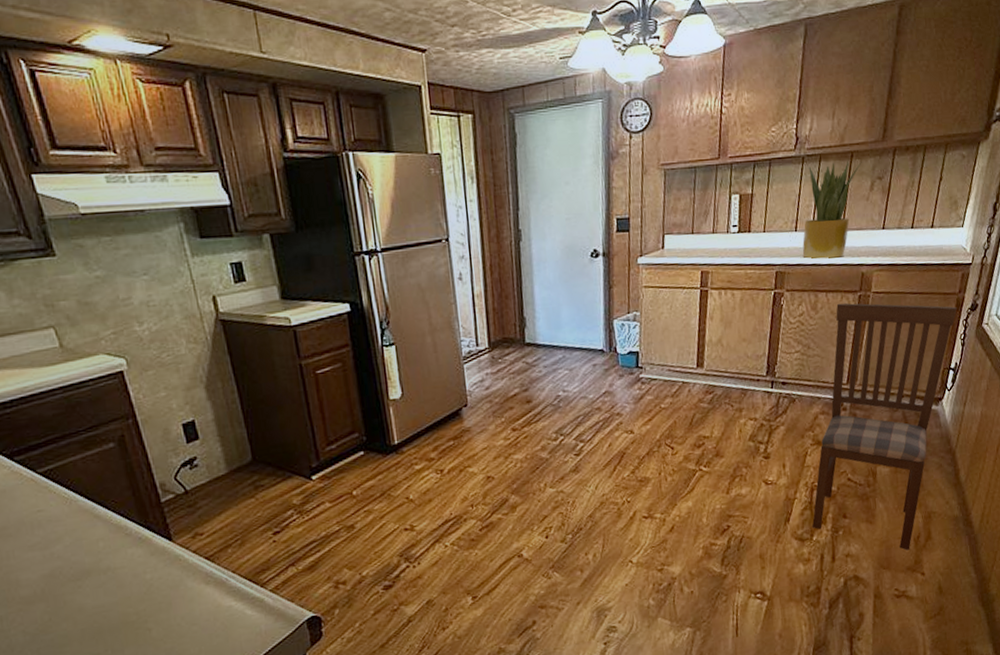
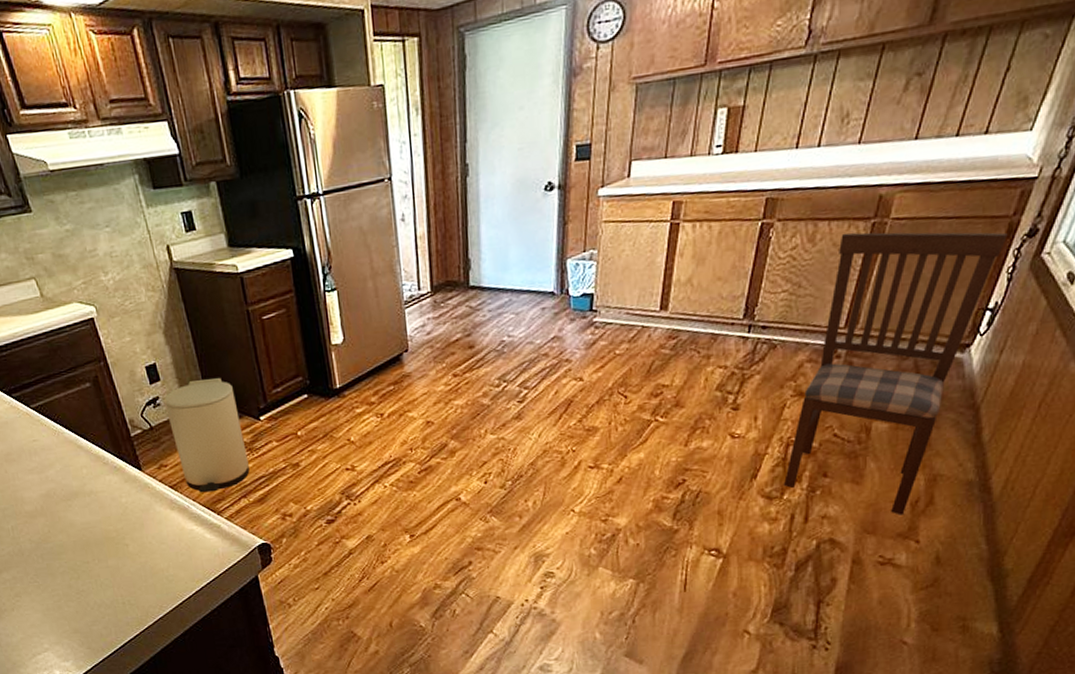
pedal bin: none [202,435,299,564] -> present [163,378,250,493]
planter: present [802,159,862,260] -> none [803,52,896,182]

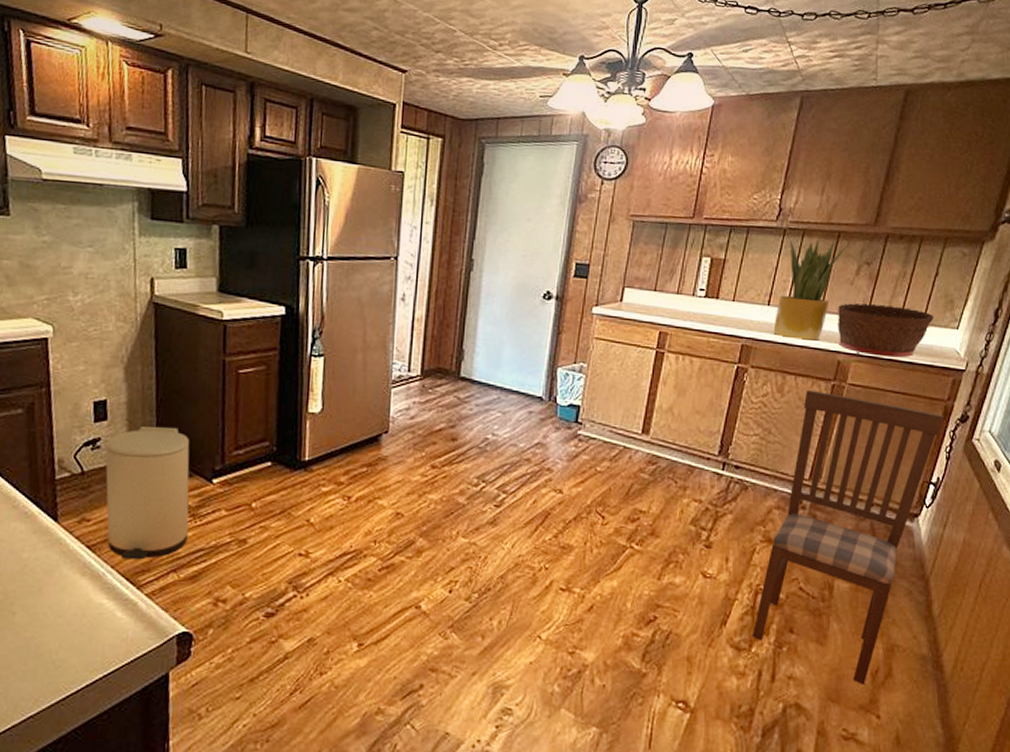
planter: none [803,52,896,182] -> present [773,238,849,341]
basket: none [880,117,1002,182] -> present [838,303,934,358]

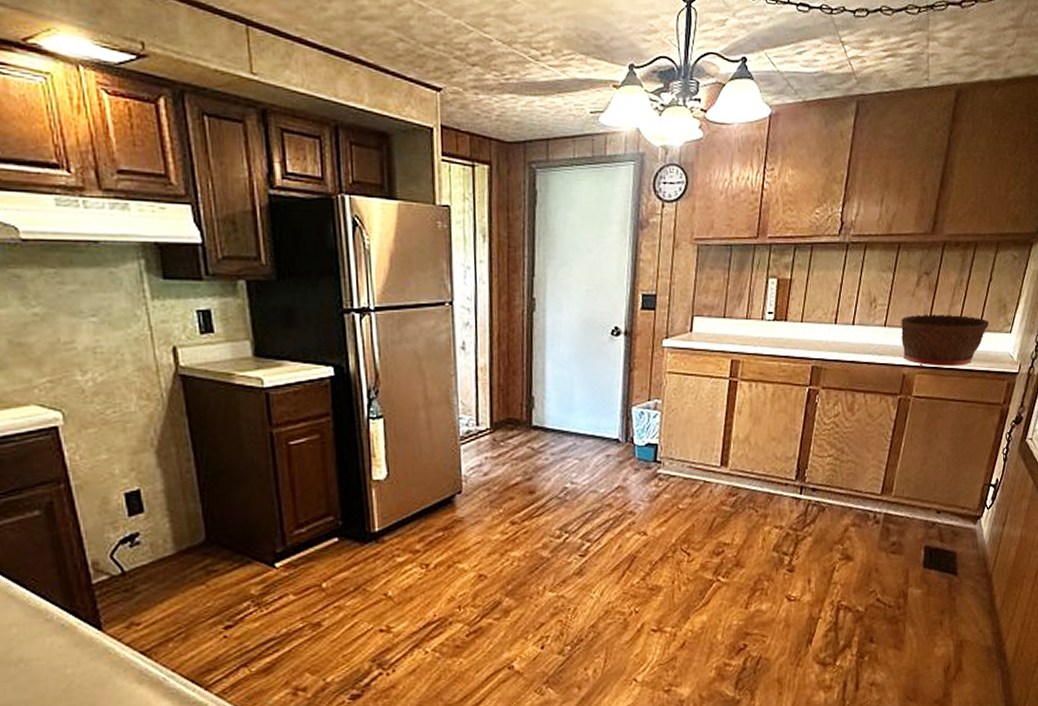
pedal bin: present [105,426,190,560] -> none [145,513,255,661]
dining chair: present [753,389,944,685] -> none [836,405,1001,682]
planter: present [773,238,849,341] -> none [841,250,909,356]

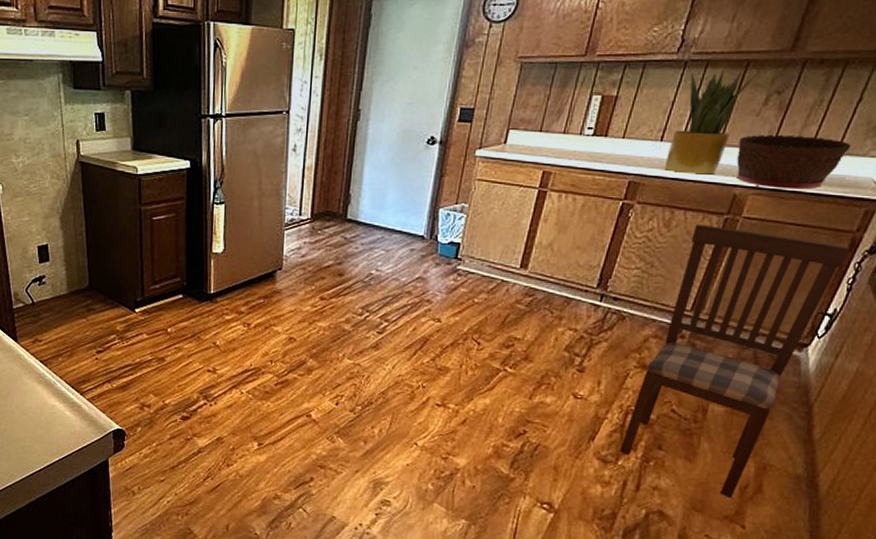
dining chair: none [836,405,1001,682] -> present [620,224,850,498]
planter: none [841,250,909,356] -> present [664,67,759,175]

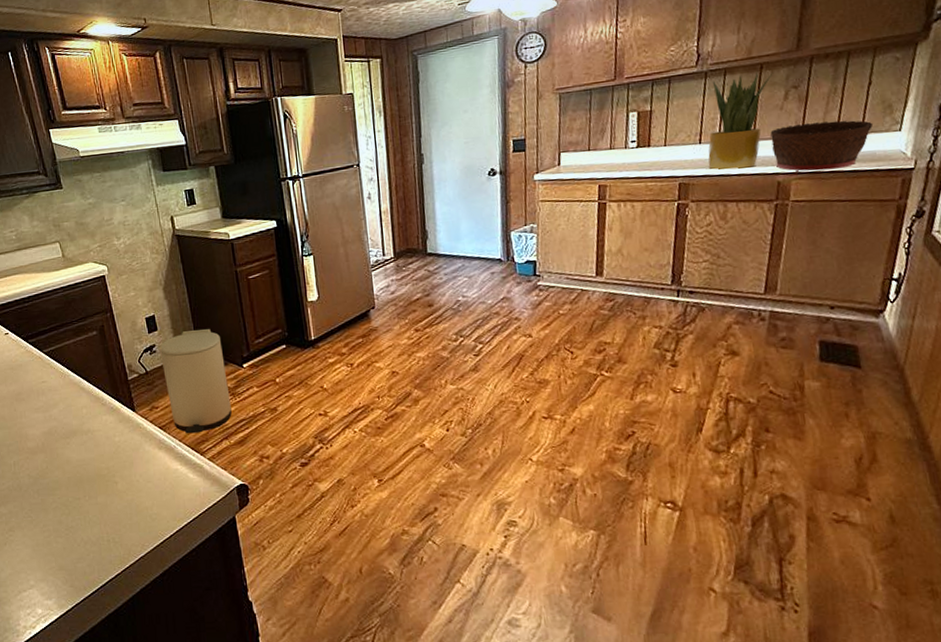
pedal bin: none [49,266,118,373] -> present [159,329,232,434]
dining chair: present [620,224,850,498] -> none [729,212,898,472]

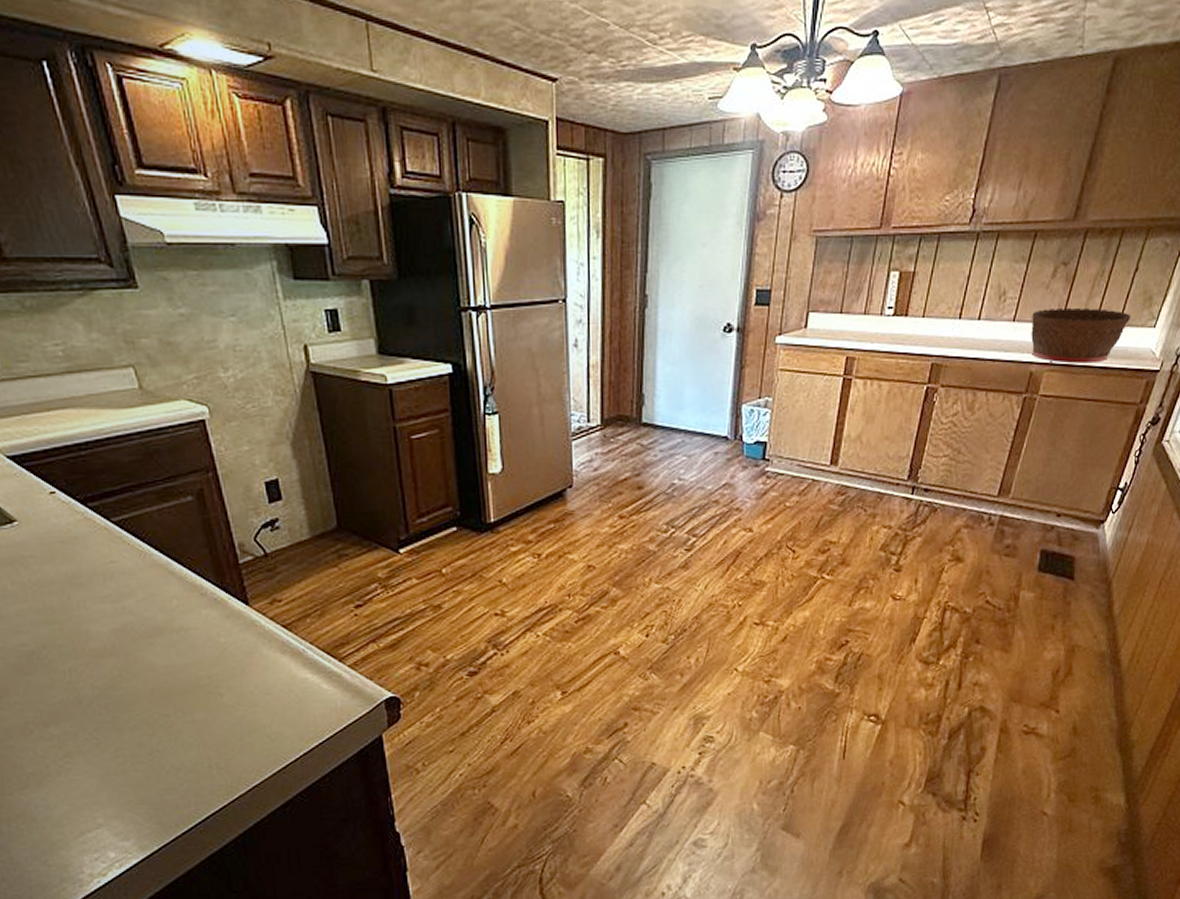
pedal bin: present [159,329,232,434] -> none [284,502,382,635]
planter: present [708,70,773,170] -> none [964,238,1046,353]

